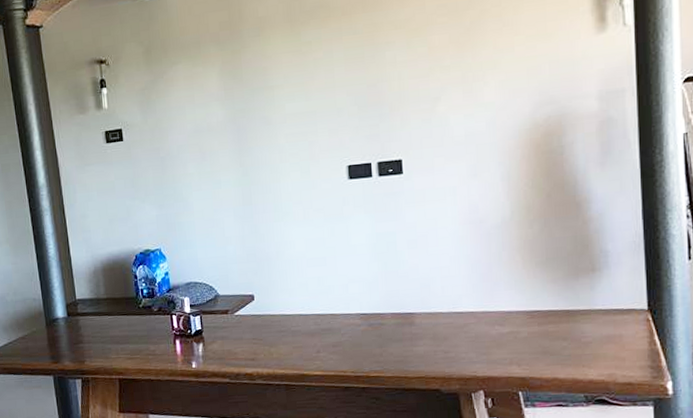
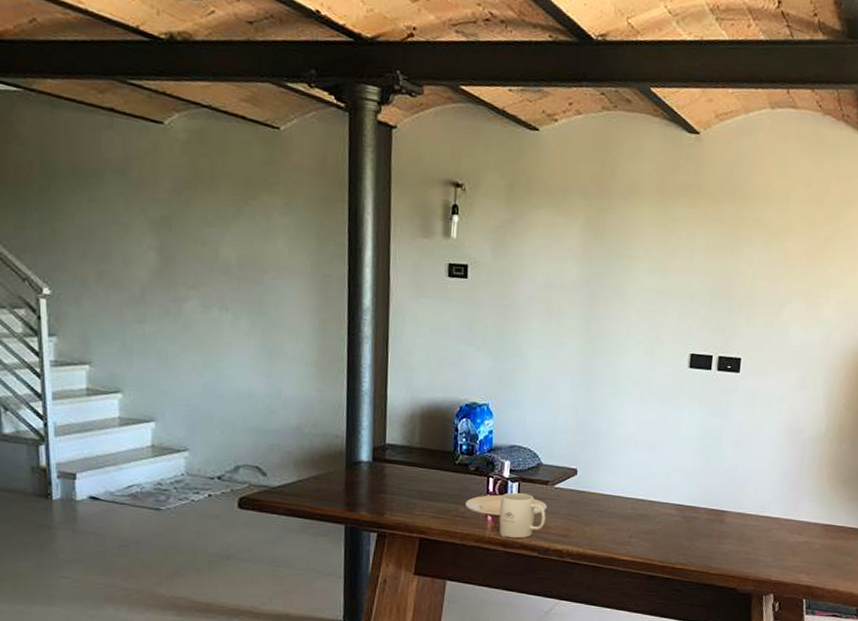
plate: none [154,328,231,352] -> present [464,494,547,519]
mug: none [186,325,232,369] -> present [499,493,546,539]

